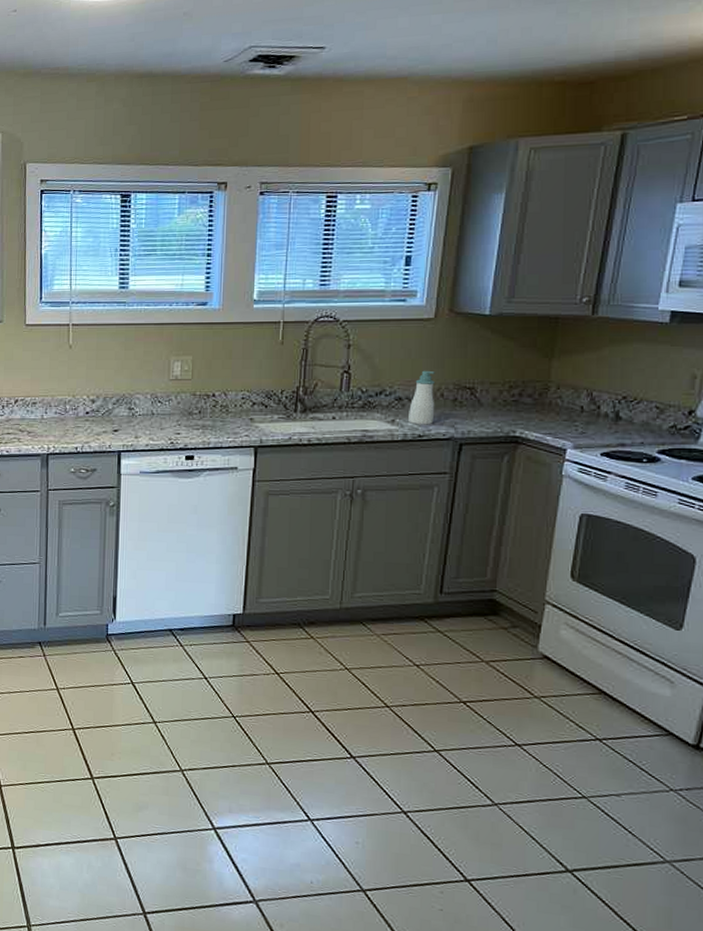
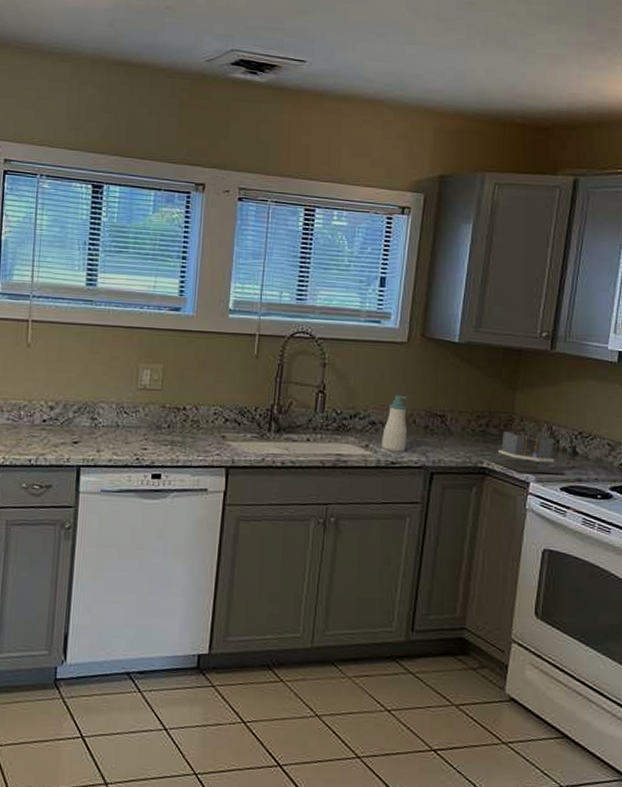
utensil holder: none [519,399,607,440] -> present [486,431,565,474]

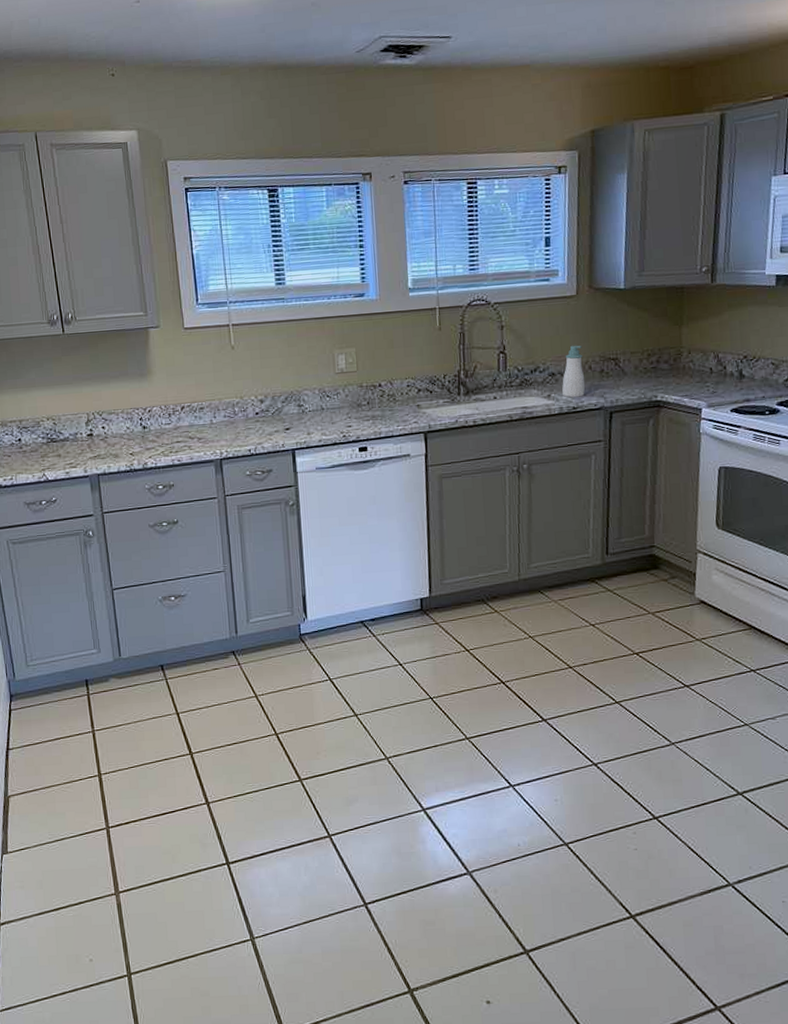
utensil holder: present [486,431,565,474] -> none [660,363,734,401]

